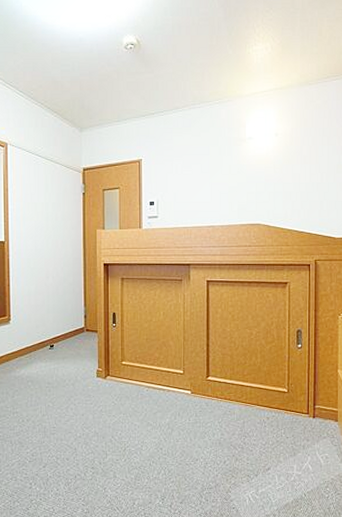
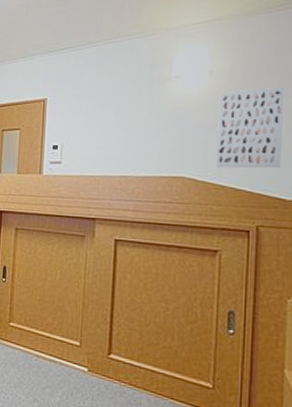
wall art: none [284,146,332,215] -> present [217,87,285,169]

